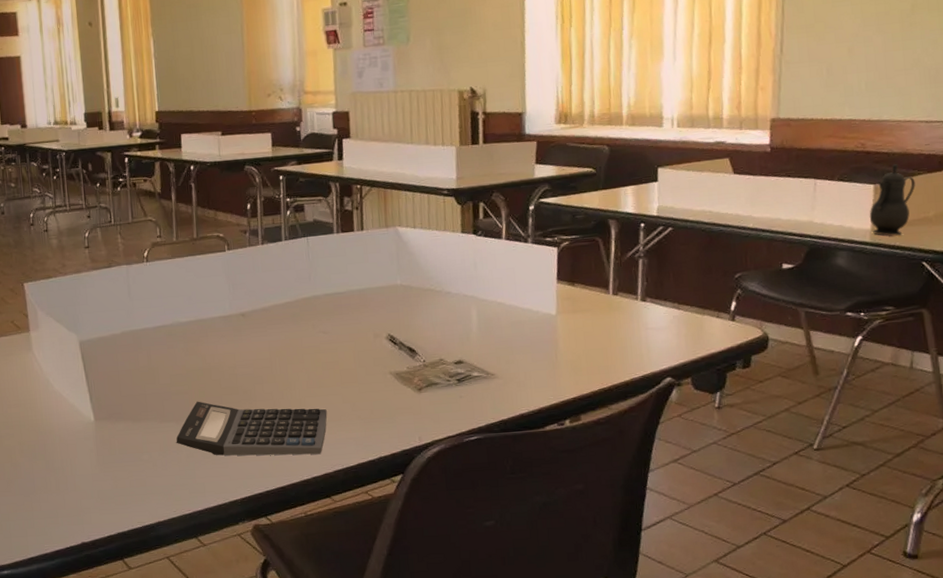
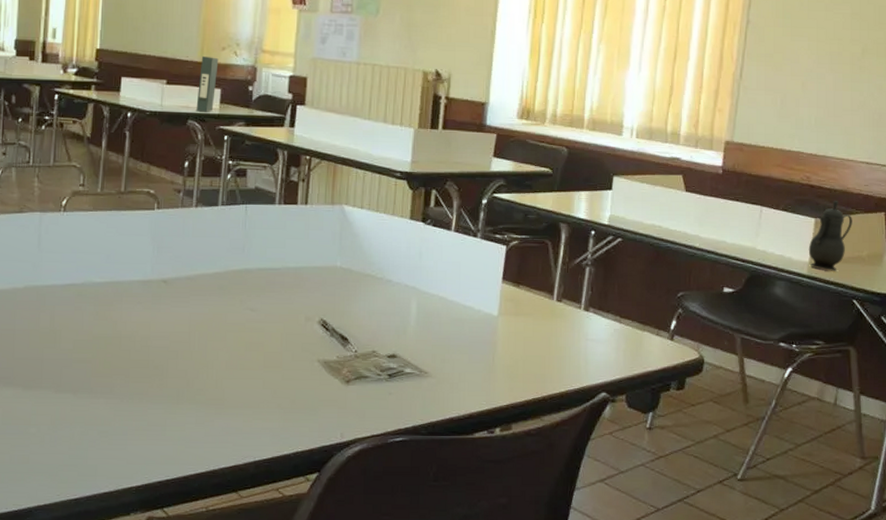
calculator: present [176,401,327,456] -> none [70,372,245,444]
binder: none [250,104,267,157] -> present [196,57,219,112]

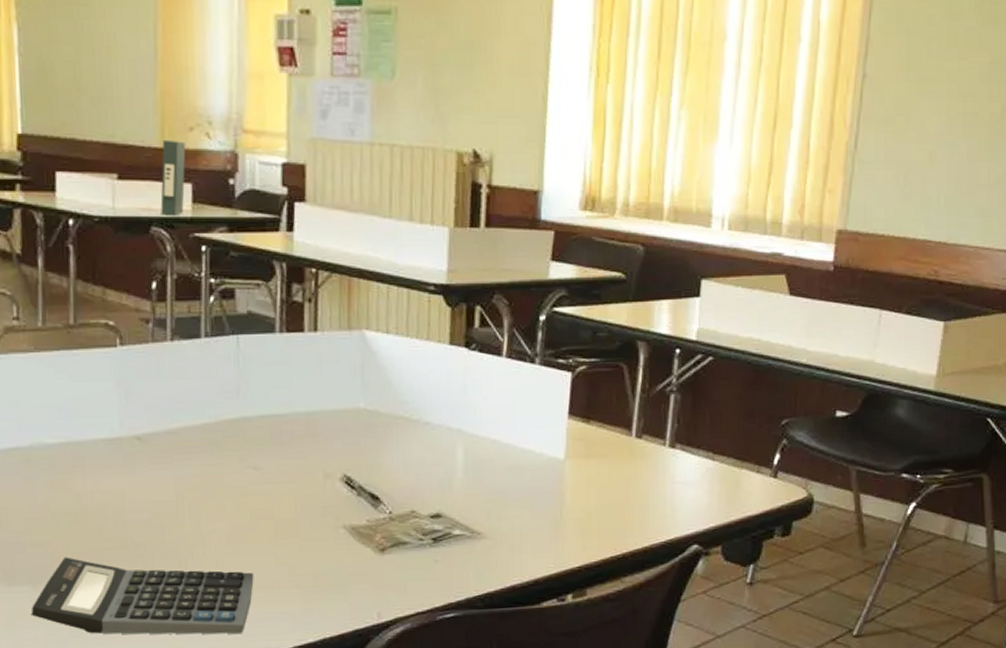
calculator: none [70,372,245,444] -> present [31,557,254,635]
coffeepot: present [808,201,852,271] -> none [936,299,988,385]

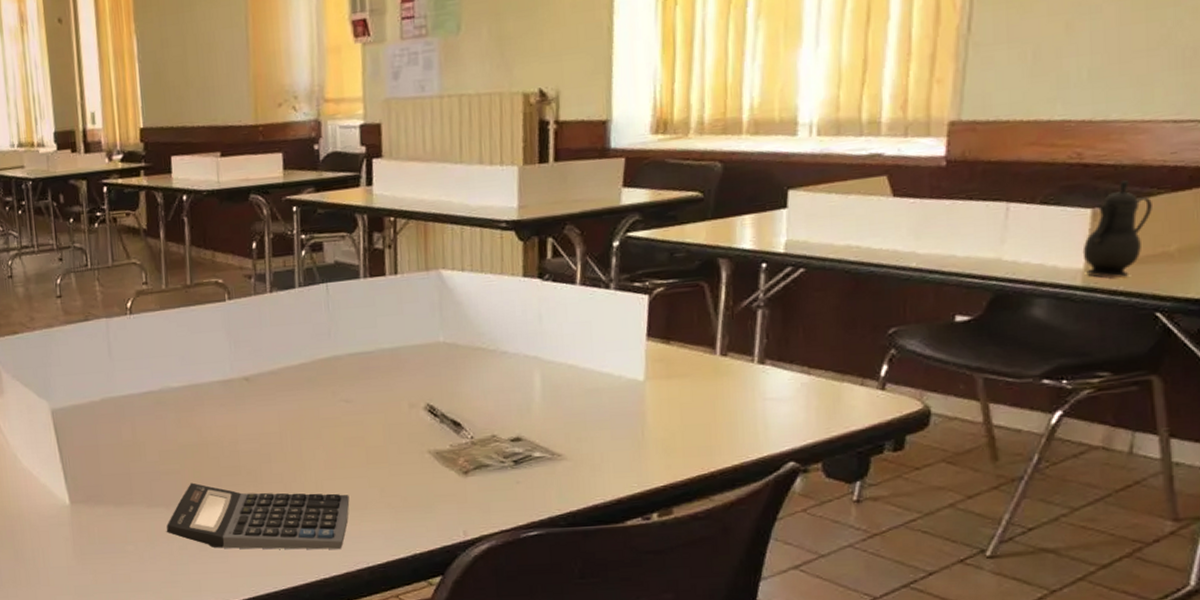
binder: present [160,141,186,215] -> none [256,117,277,184]
coffeepot: none [936,299,988,385] -> present [1082,180,1152,278]

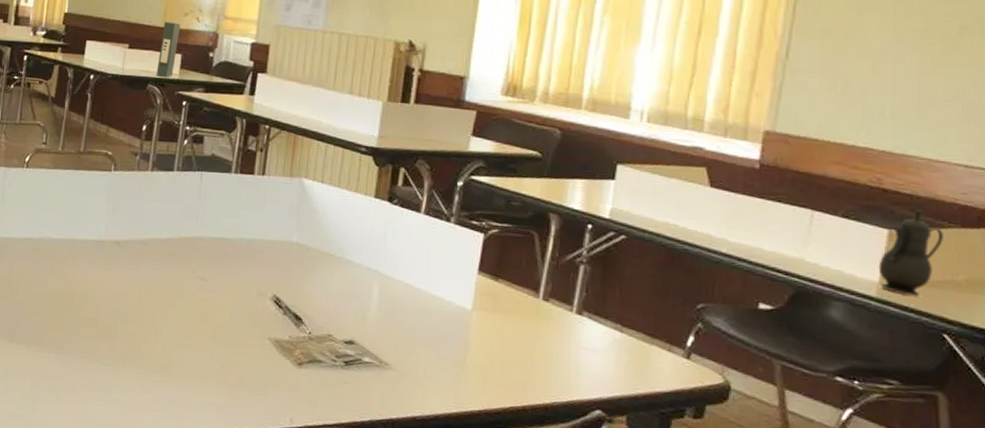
calculator: present [166,482,350,550] -> none [22,327,192,415]
binder: none [256,117,277,184] -> present [156,22,181,77]

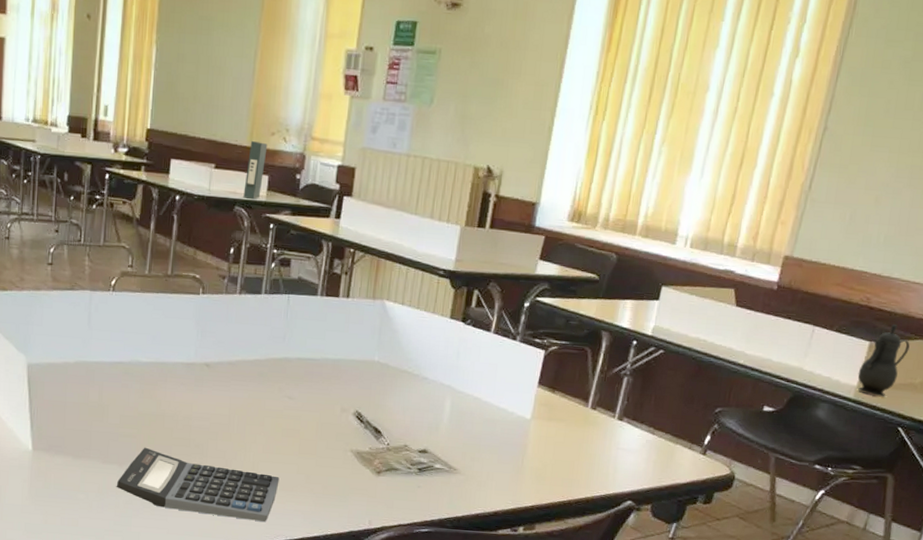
calculator: none [22,327,192,415] -> present [116,447,280,523]

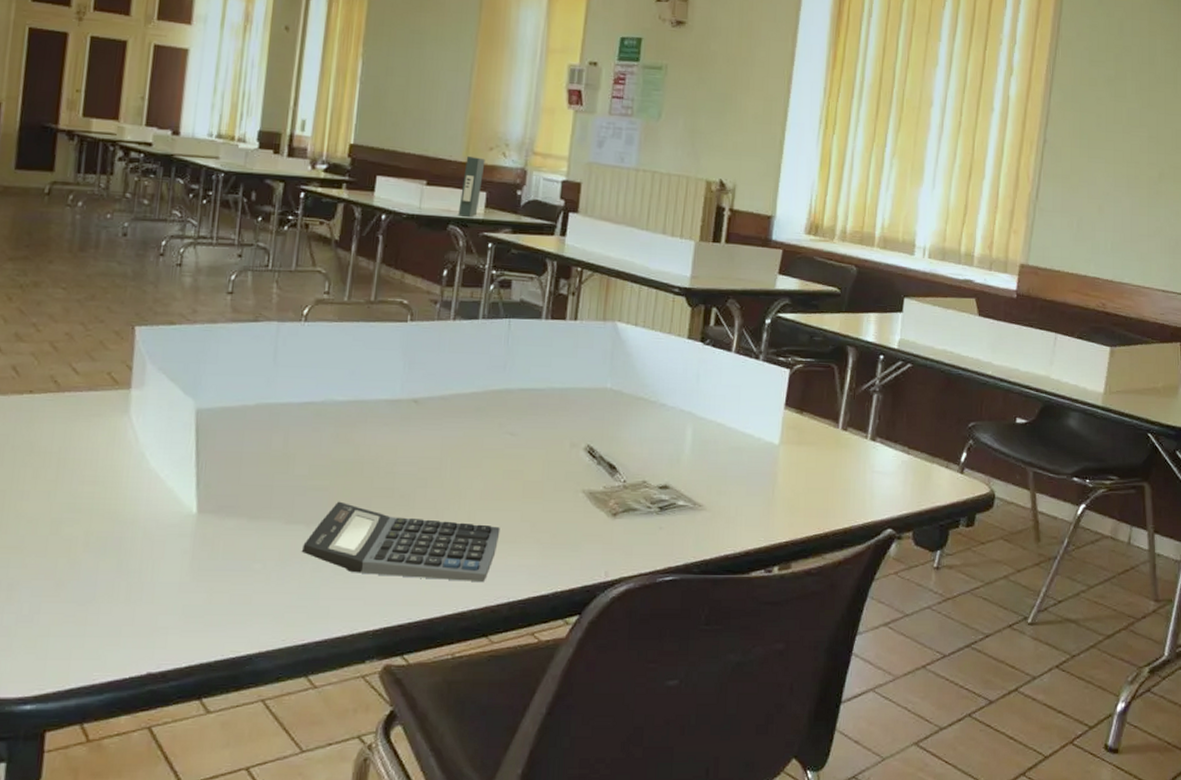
coffeepot: present [857,324,910,397] -> none [1103,329,1148,403]

